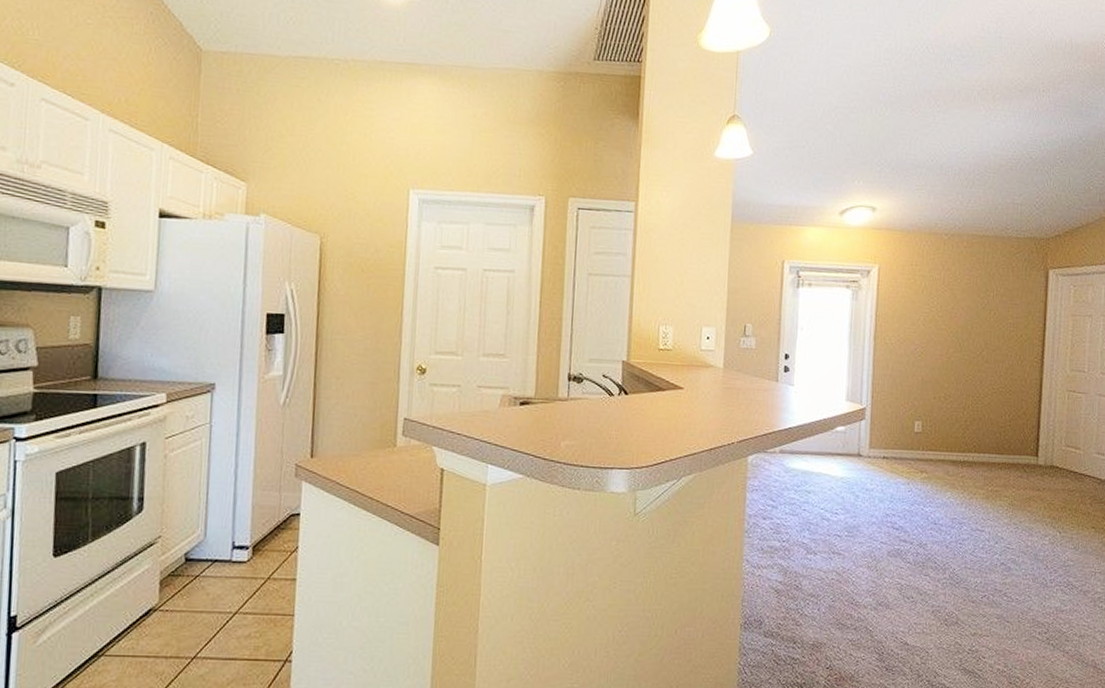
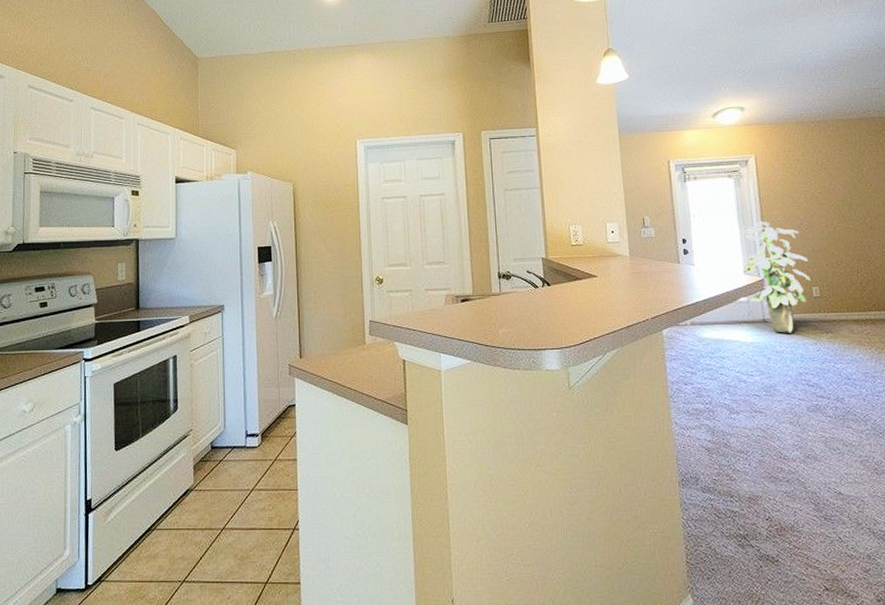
indoor plant: none [843,343,916,470] -> present [739,222,811,333]

